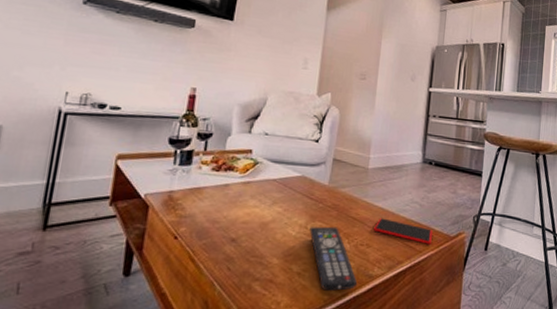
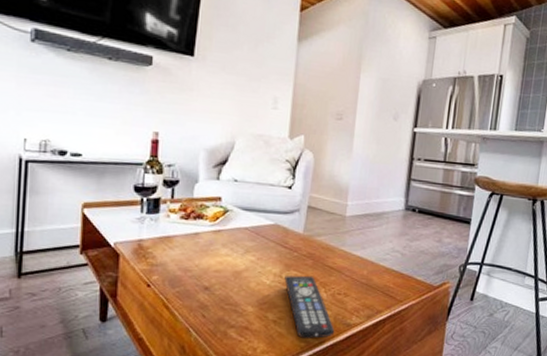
smartphone: present [374,218,433,244] -> none [351,267,415,294]

